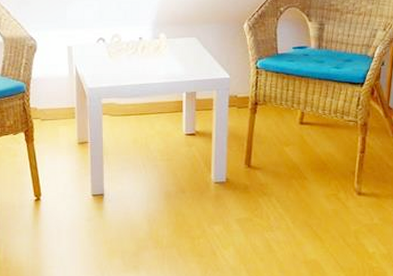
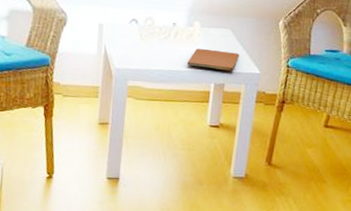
book: none [157,60,208,79] -> present [187,48,240,72]

